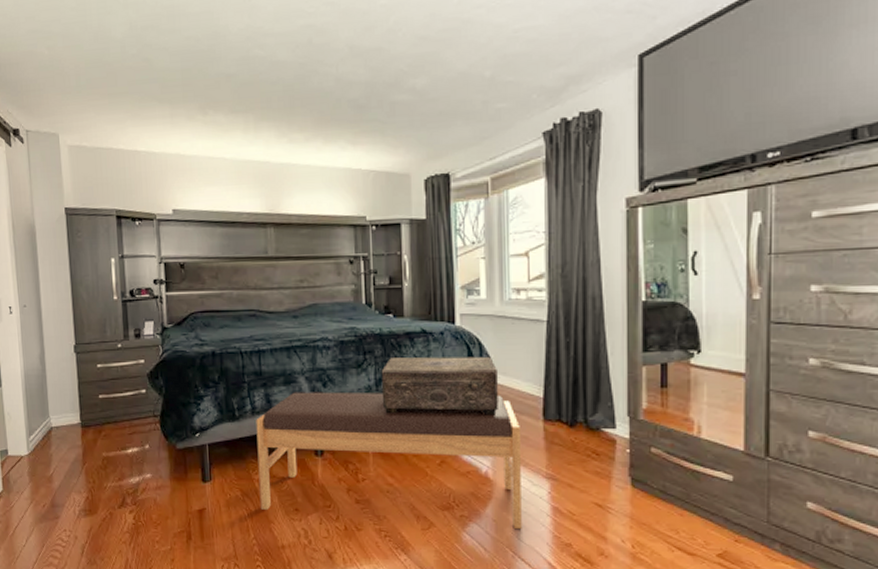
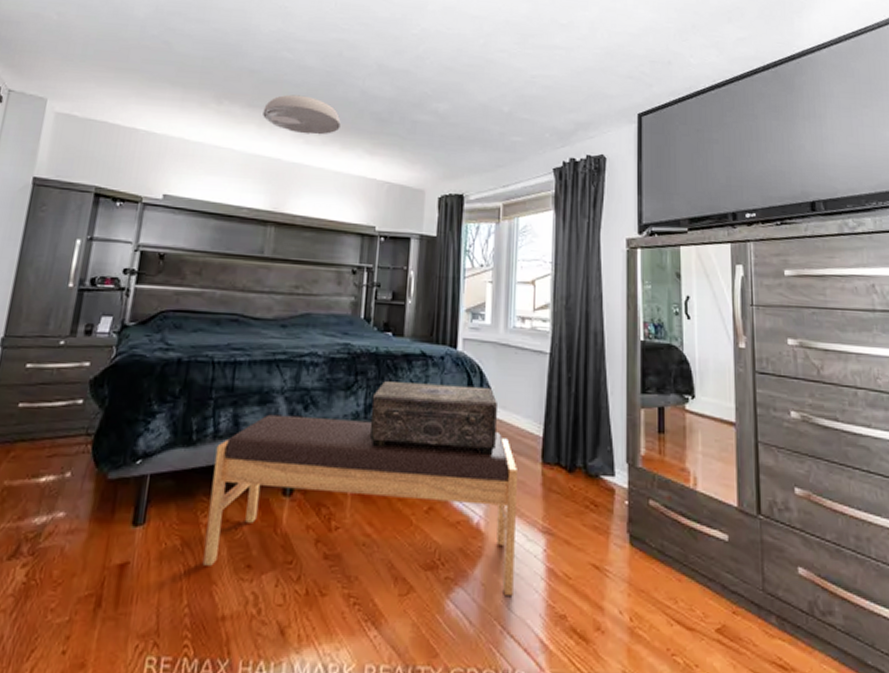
ceiling light: none [245,93,320,133] -> present [263,94,341,135]

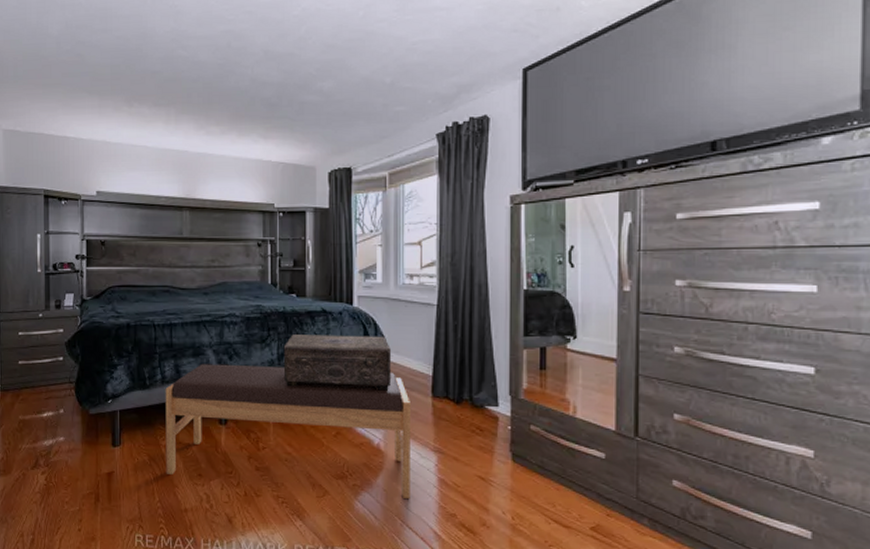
ceiling light: present [263,94,341,135] -> none [168,89,235,126]

